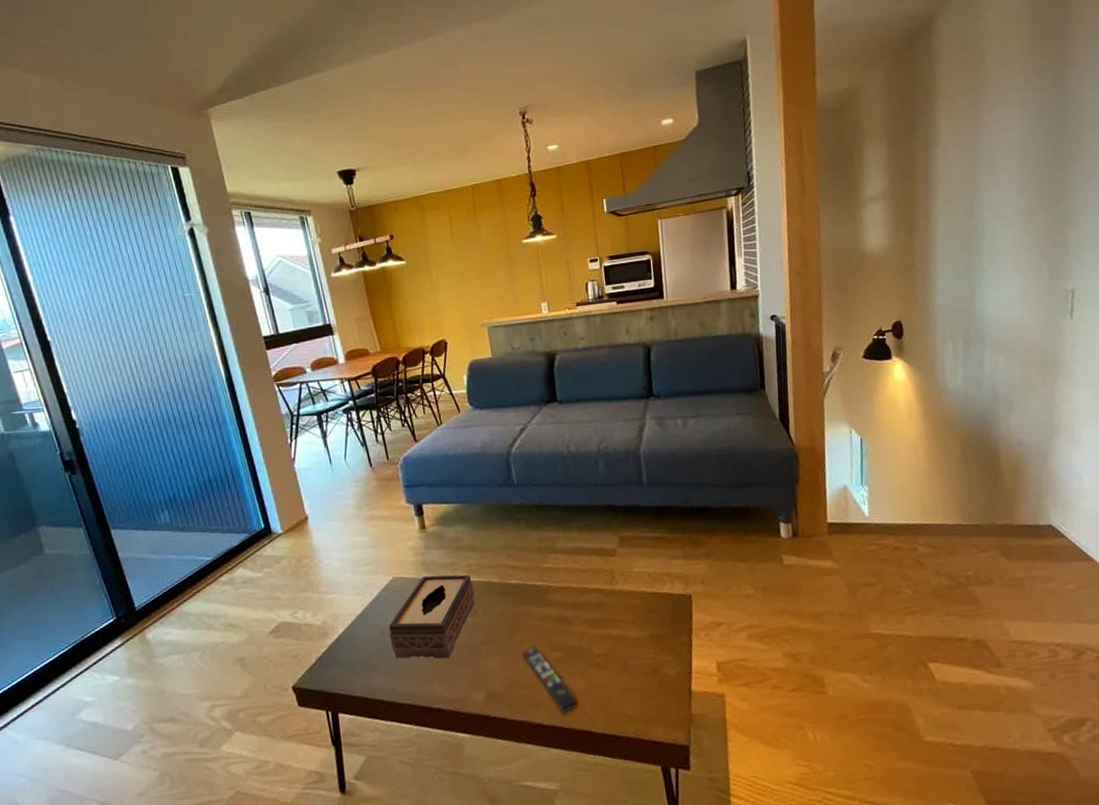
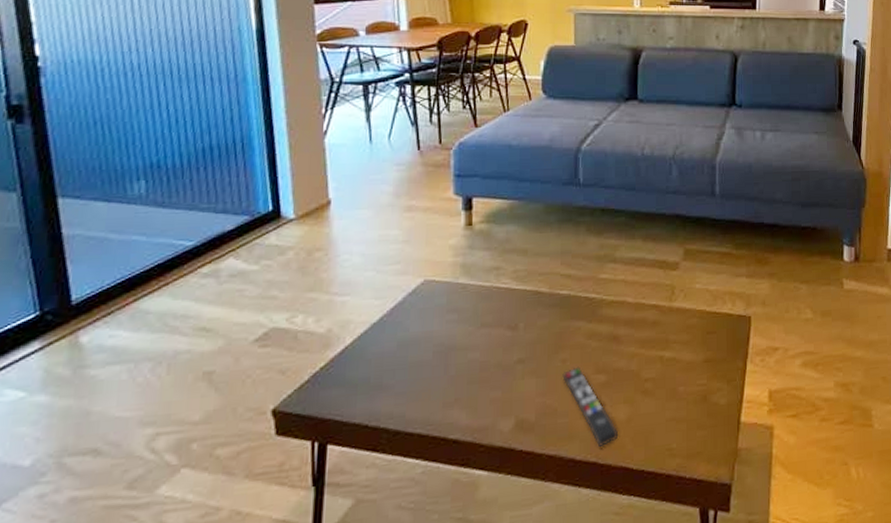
tissue box: present [388,574,476,659] -> none [408,279,518,380]

